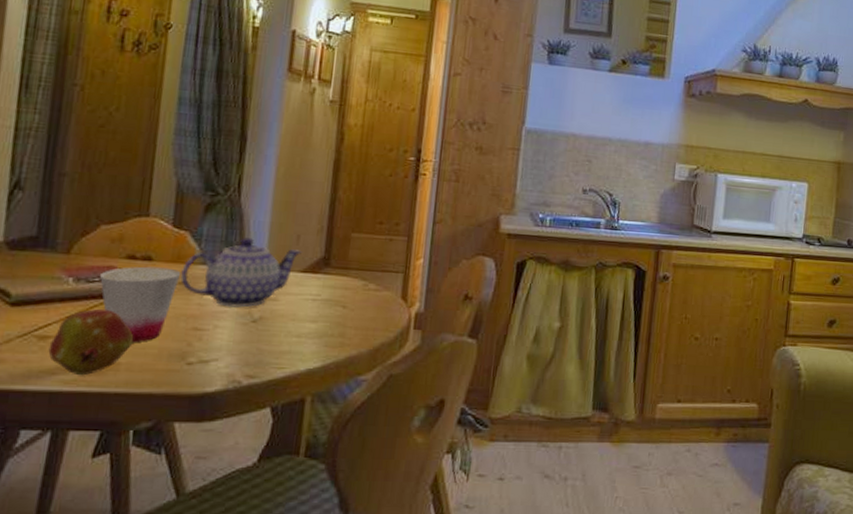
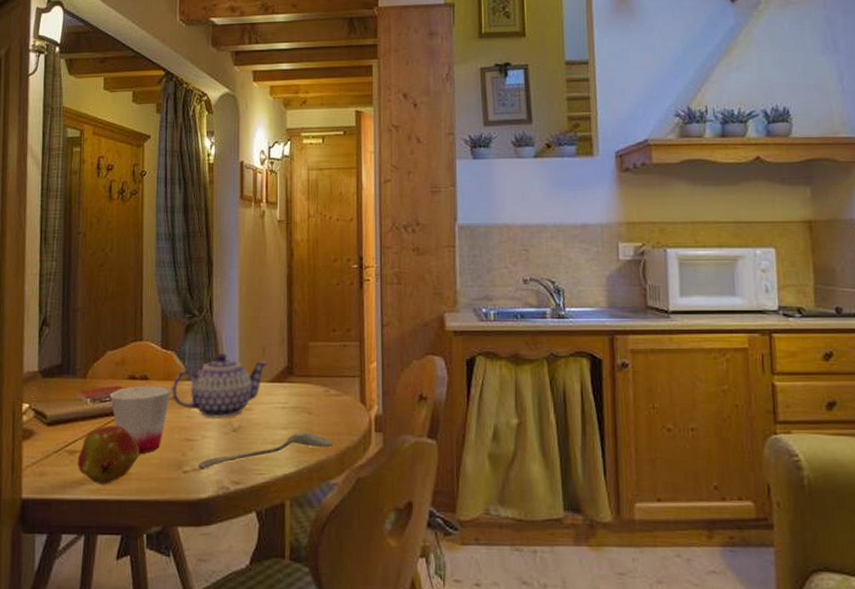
spoon: none [206,326,367,360] -> present [198,432,333,468]

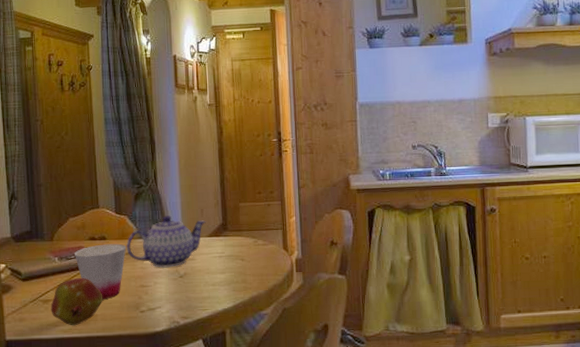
spoon: present [198,432,333,468] -> none [153,275,263,308]

